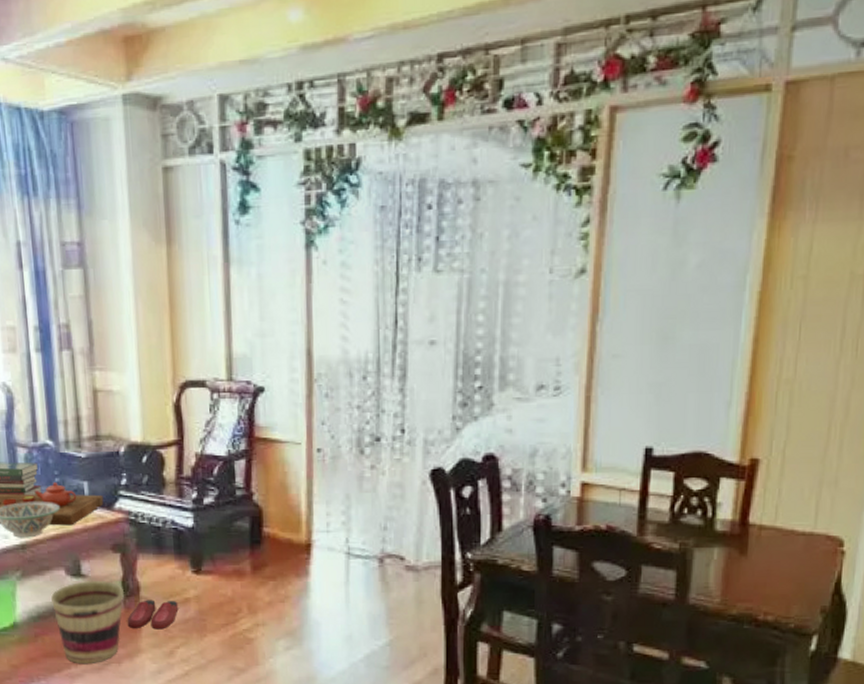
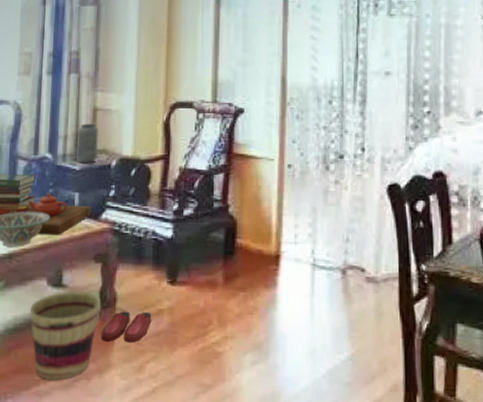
vase: none [78,406,103,451] -> present [77,123,98,164]

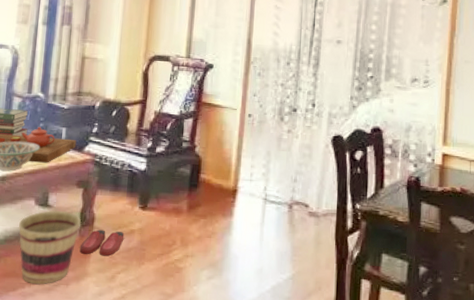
vase: present [77,123,98,164] -> none [65,69,86,104]

